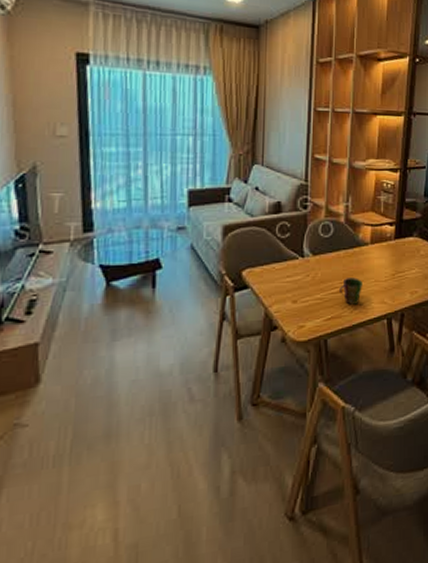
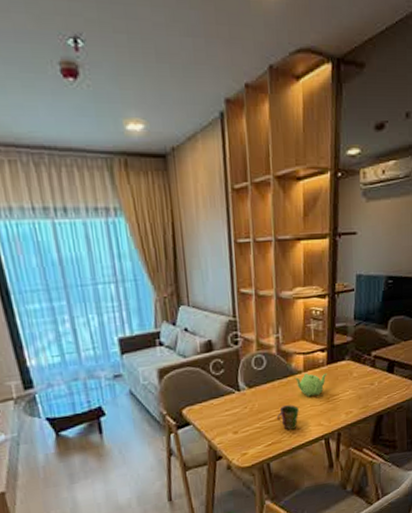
teapot: none [360,246,394,271] -> present [294,372,327,397]

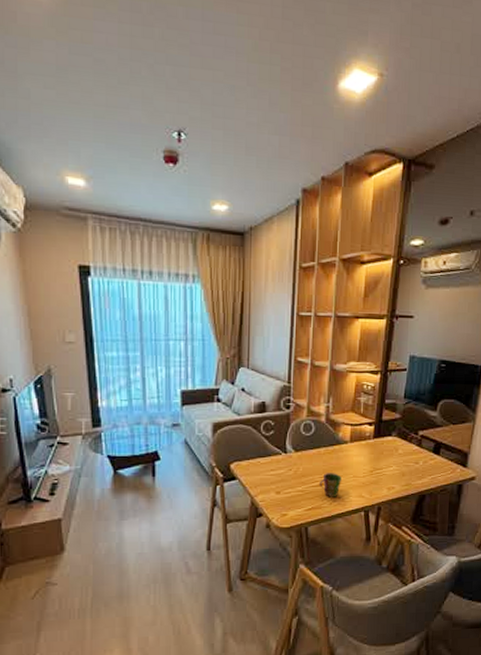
teapot: present [294,372,327,397] -> none [340,444,373,468]

